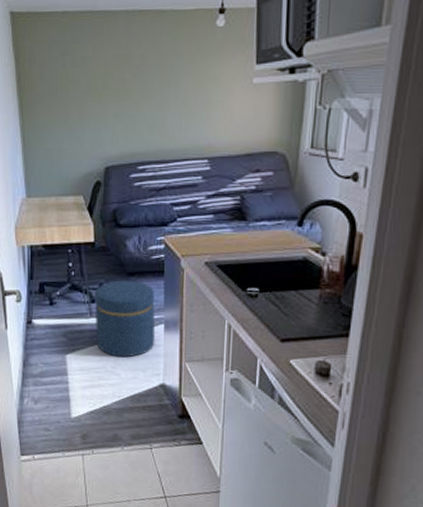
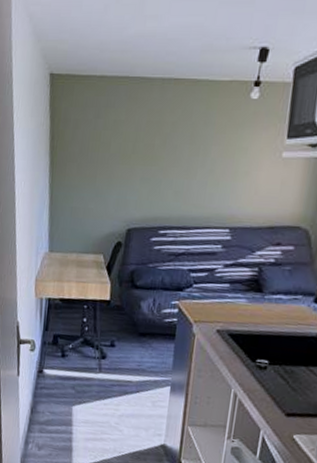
ottoman: present [95,280,156,358] -> none [103,339,164,415]

